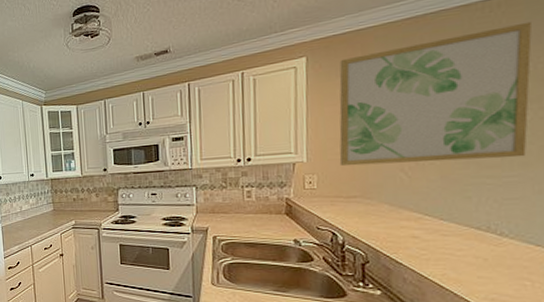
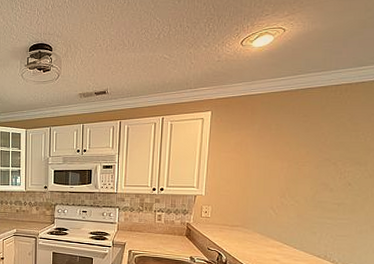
wall art: present [339,21,533,167] -> none [228,105,367,205]

